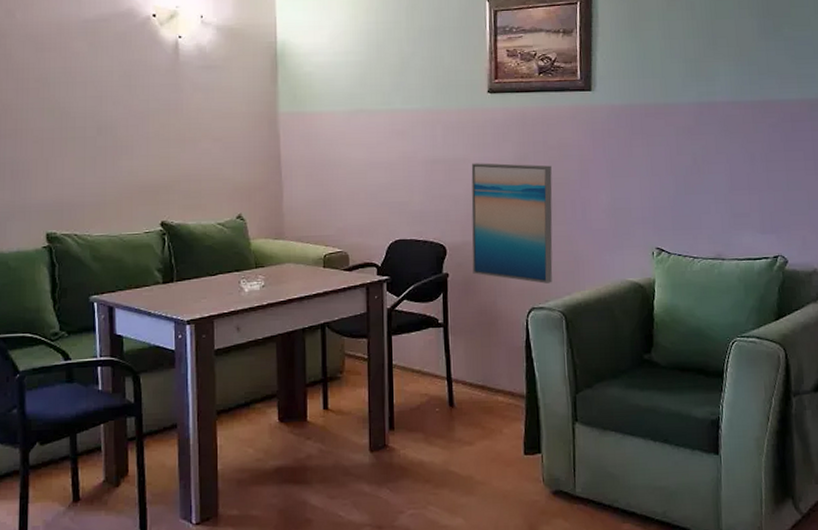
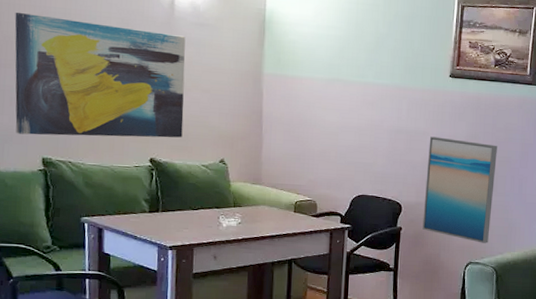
wall art: none [13,77,195,209] -> present [14,12,186,138]

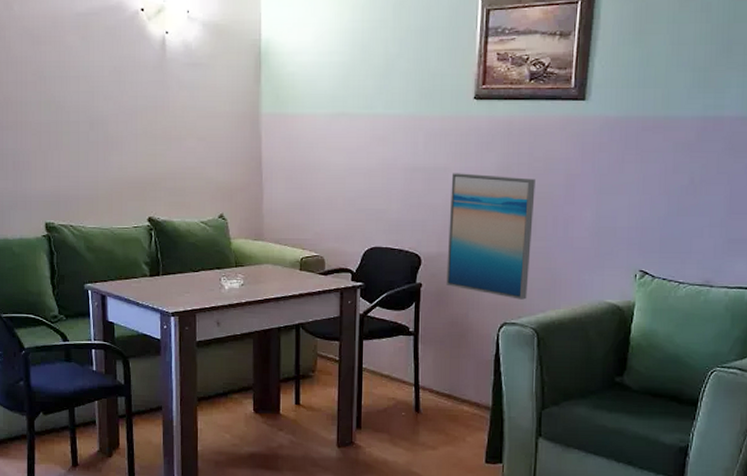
wall art: present [14,12,186,138] -> none [13,70,180,199]

